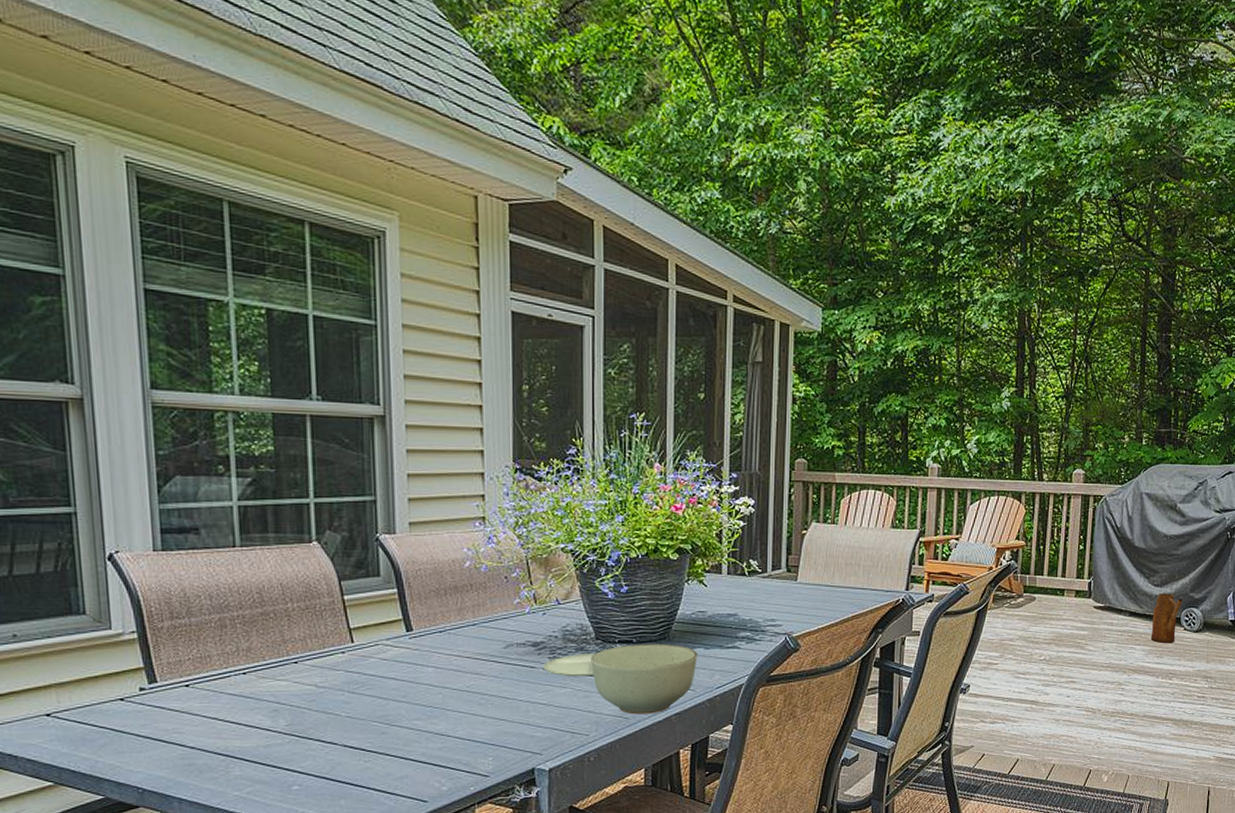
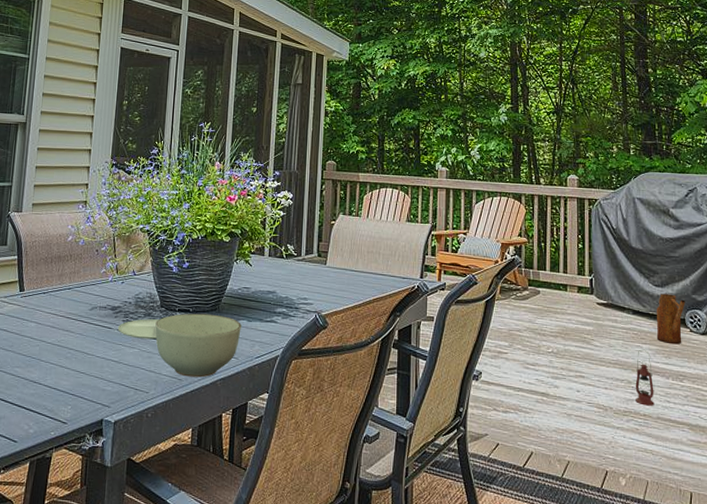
lantern: none [1124,650,1143,705] -> present [634,349,655,406]

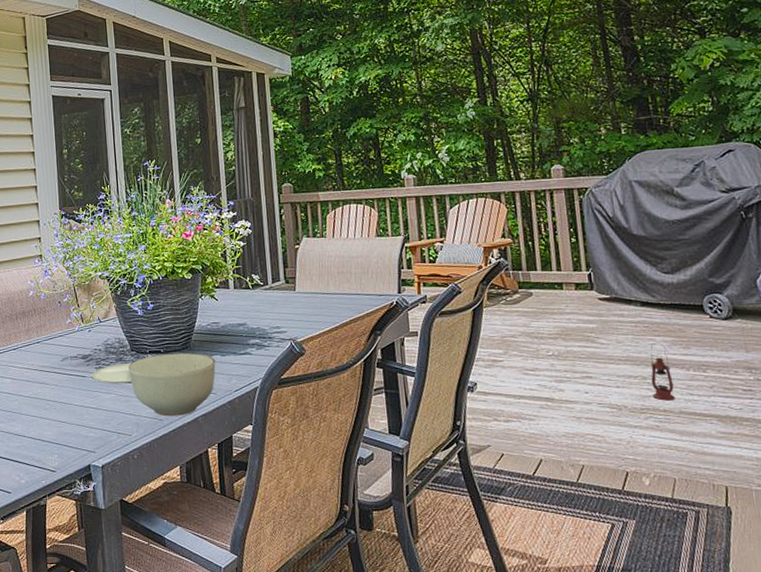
watering can: present [656,293,686,344] -> none [668,280,702,333]

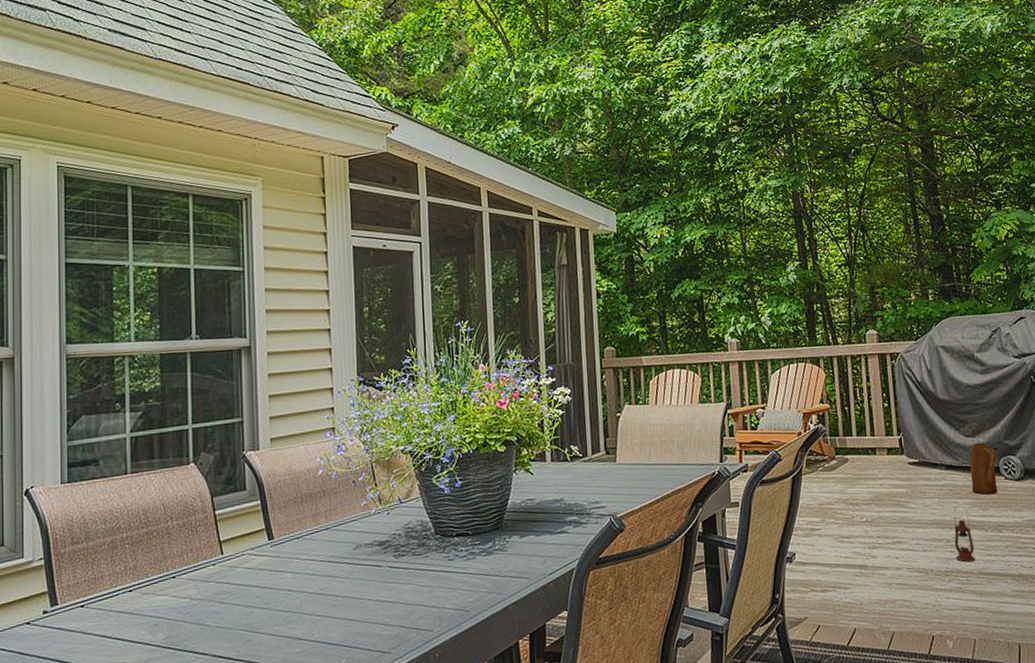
plate: present [91,363,132,384] -> none [388,549,435,573]
bowl: present [128,352,216,417] -> none [431,533,530,607]
watering can: none [668,280,702,333] -> present [970,443,998,495]

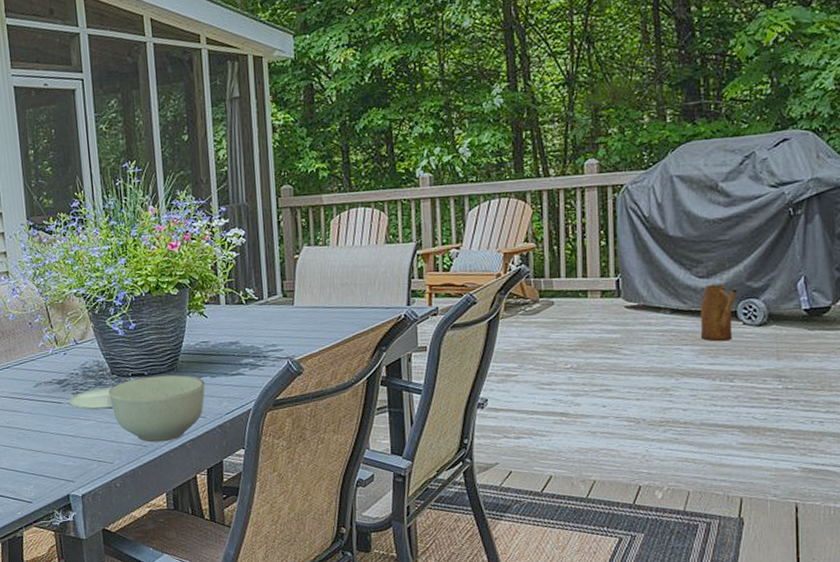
plate: none [388,549,435,573] -> present [68,388,113,410]
bowl: none [431,533,530,607] -> present [108,374,205,443]
lantern: present [953,504,976,563] -> none [672,351,698,413]

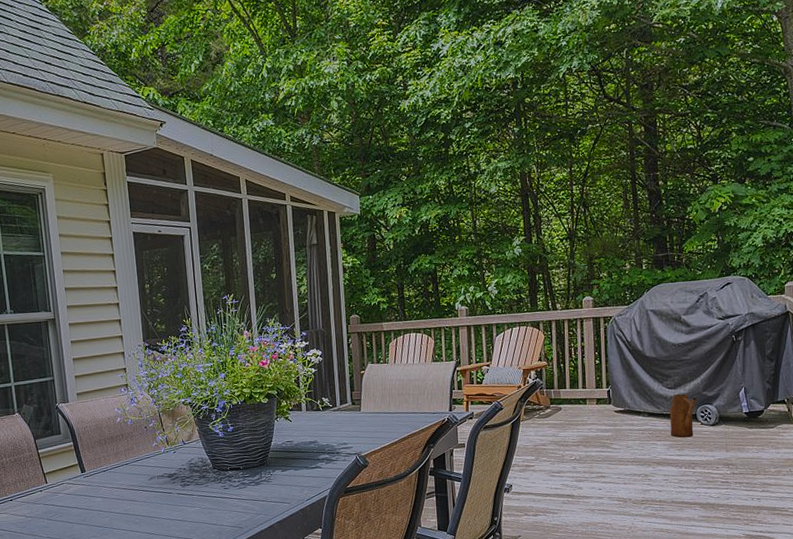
plate: present [68,388,113,410] -> none [177,480,214,499]
bowl: present [108,374,205,443] -> none [211,468,290,525]

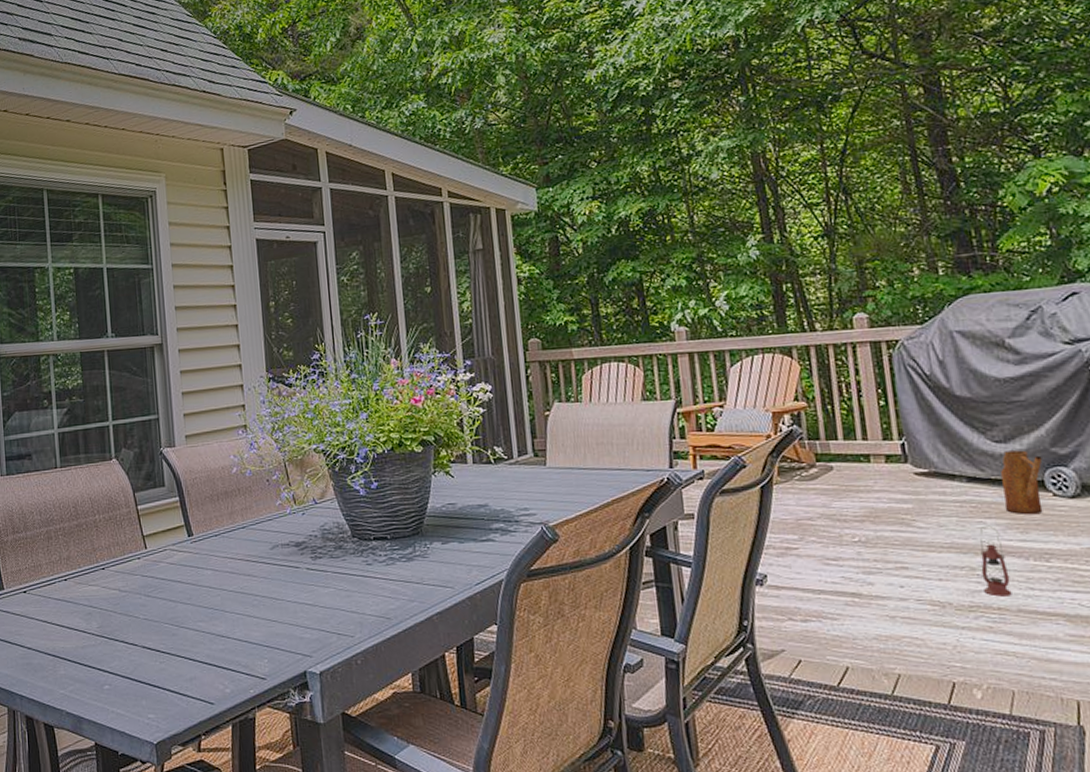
lantern: none [651,445,669,493] -> present [979,525,1012,597]

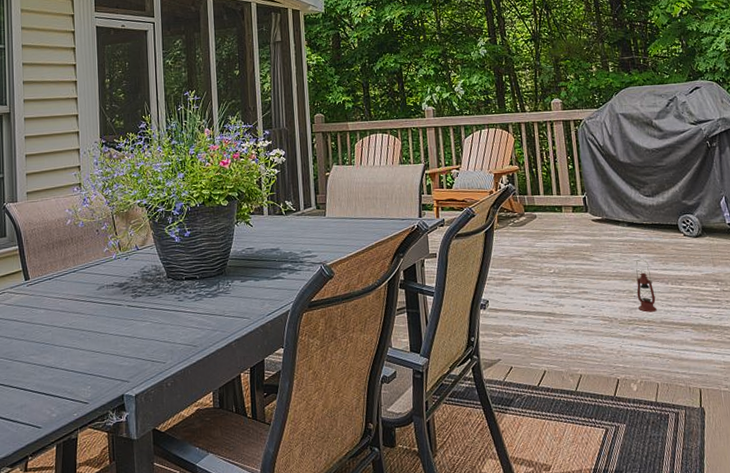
watering can: present [1001,450,1043,514] -> none [650,202,677,250]

